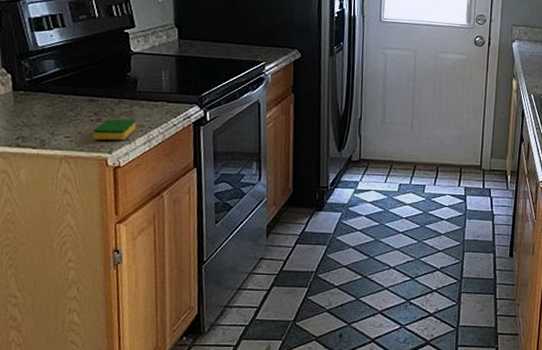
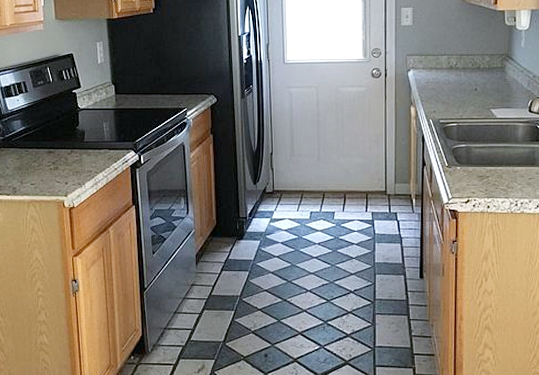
dish sponge: present [93,118,137,141] -> none [52,166,86,185]

